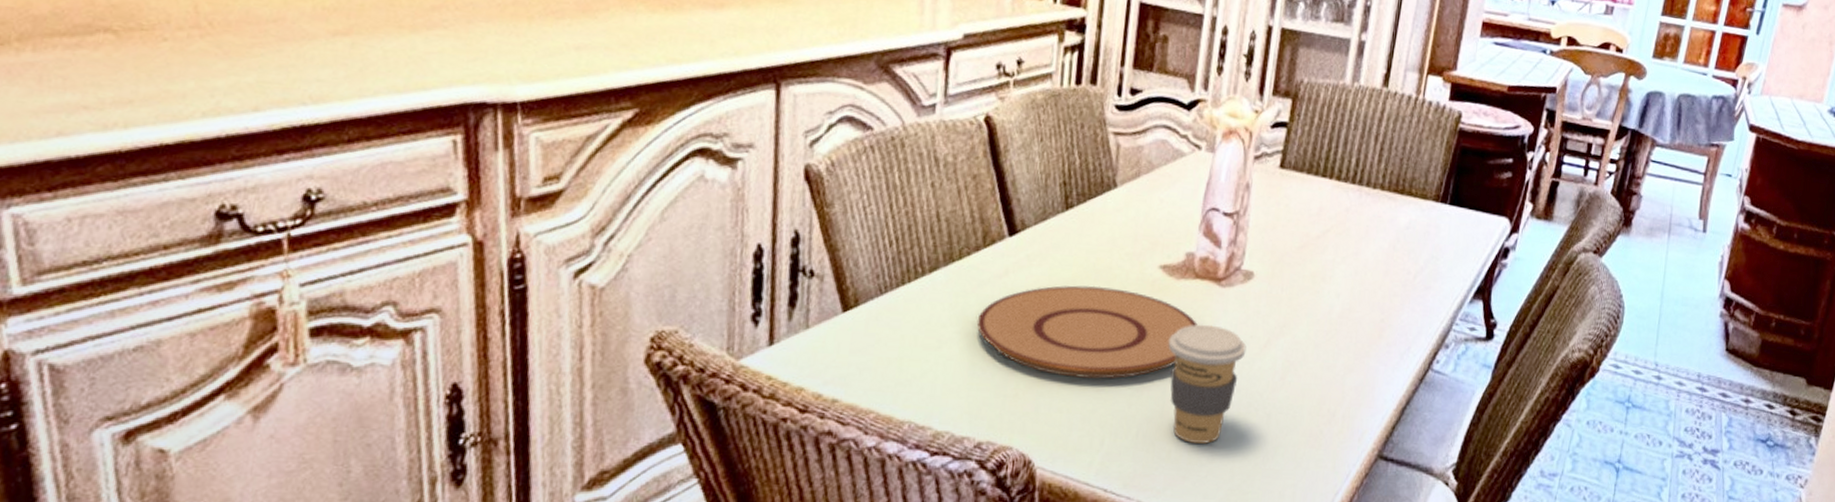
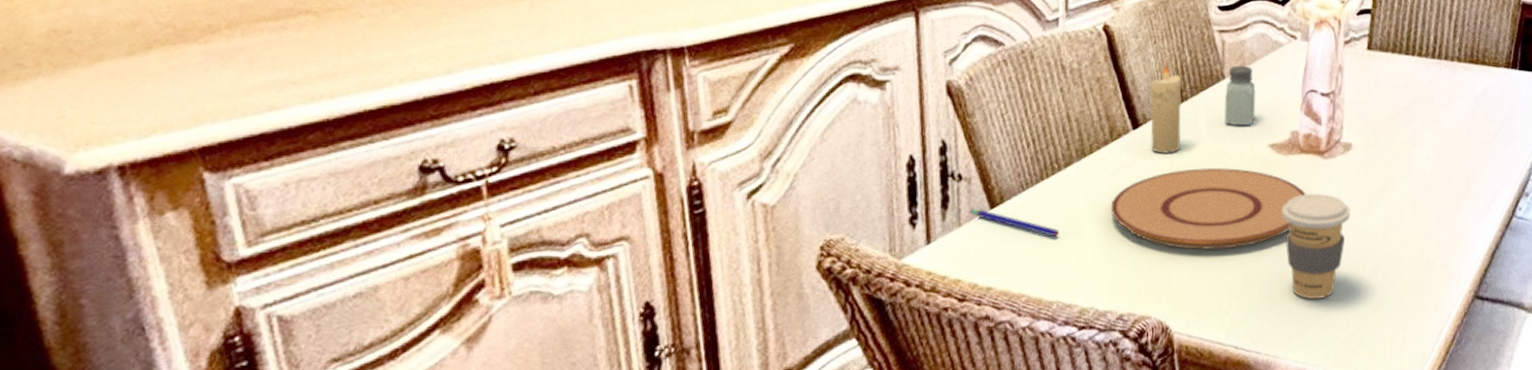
pen: none [819,310,918,350] -> present [969,209,1059,238]
candle: none [1027,164,1068,266] -> present [1151,63,1182,153]
saltshaker: none [1112,173,1151,242] -> present [1223,65,1256,125]

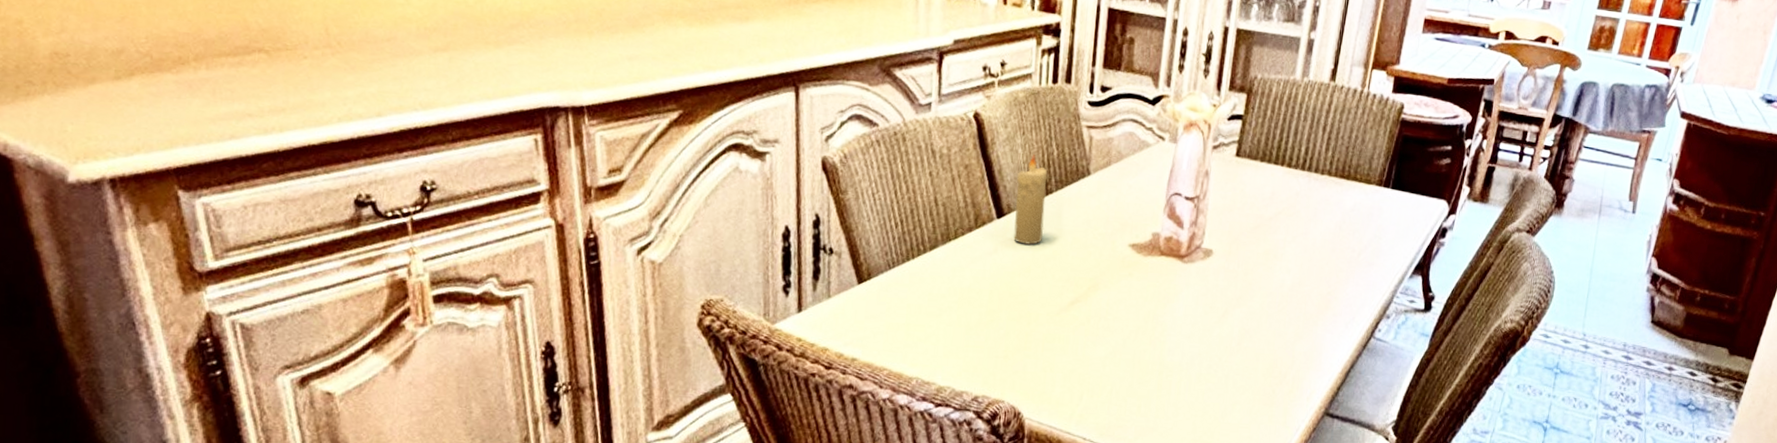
pen: present [969,209,1059,238] -> none [839,282,922,317]
plate: present [1110,167,1306,250] -> none [971,261,1163,343]
saltshaker: present [1223,65,1256,125] -> none [1086,162,1121,223]
coffee cup: present [1281,193,1351,299] -> none [1137,296,1207,400]

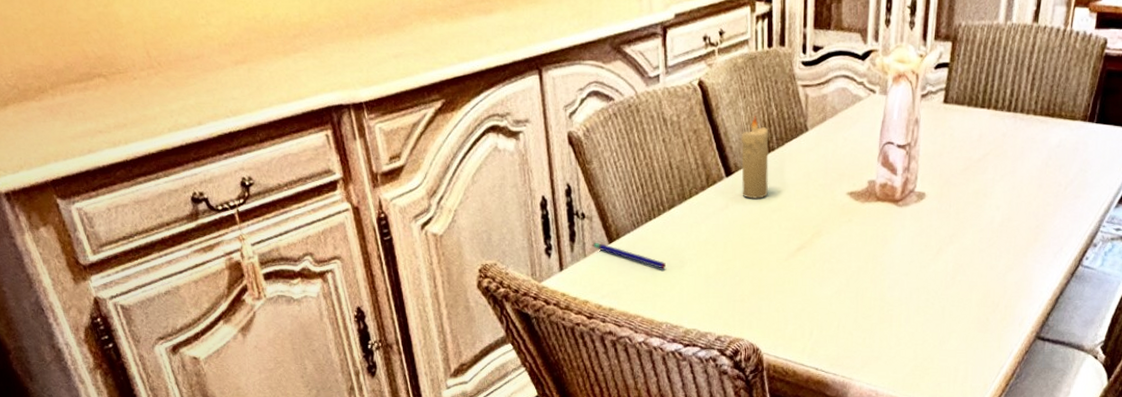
pen: none [839,282,922,317] -> present [592,243,666,269]

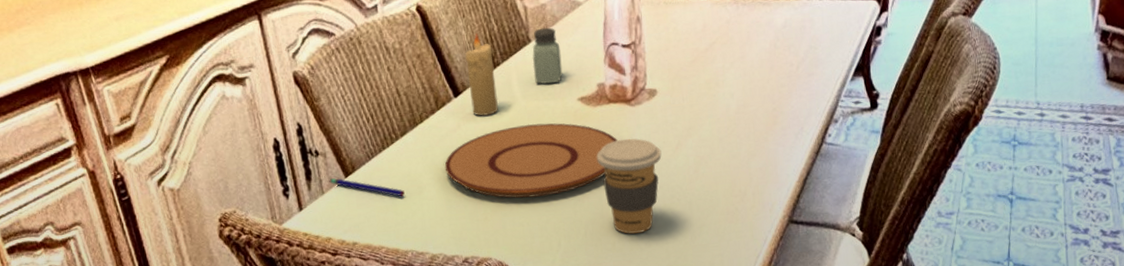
plate: none [708,212,881,285] -> present [444,123,618,198]
saltshaker: none [806,118,836,174] -> present [532,27,563,84]
coffee cup: none [858,238,922,331] -> present [596,138,662,234]

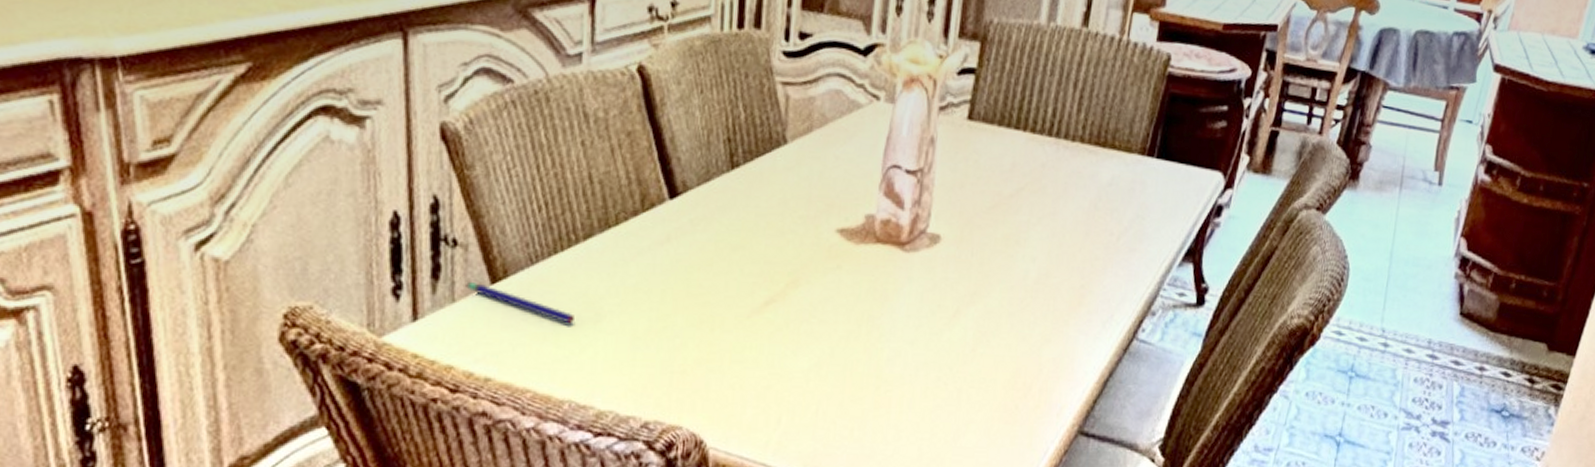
plate: present [444,123,618,198] -> none [638,252,880,353]
candle: present [465,33,499,117] -> none [691,118,733,232]
saltshaker: present [532,27,563,84] -> none [783,127,825,204]
coffee cup: present [596,138,662,234] -> none [848,293,934,421]

